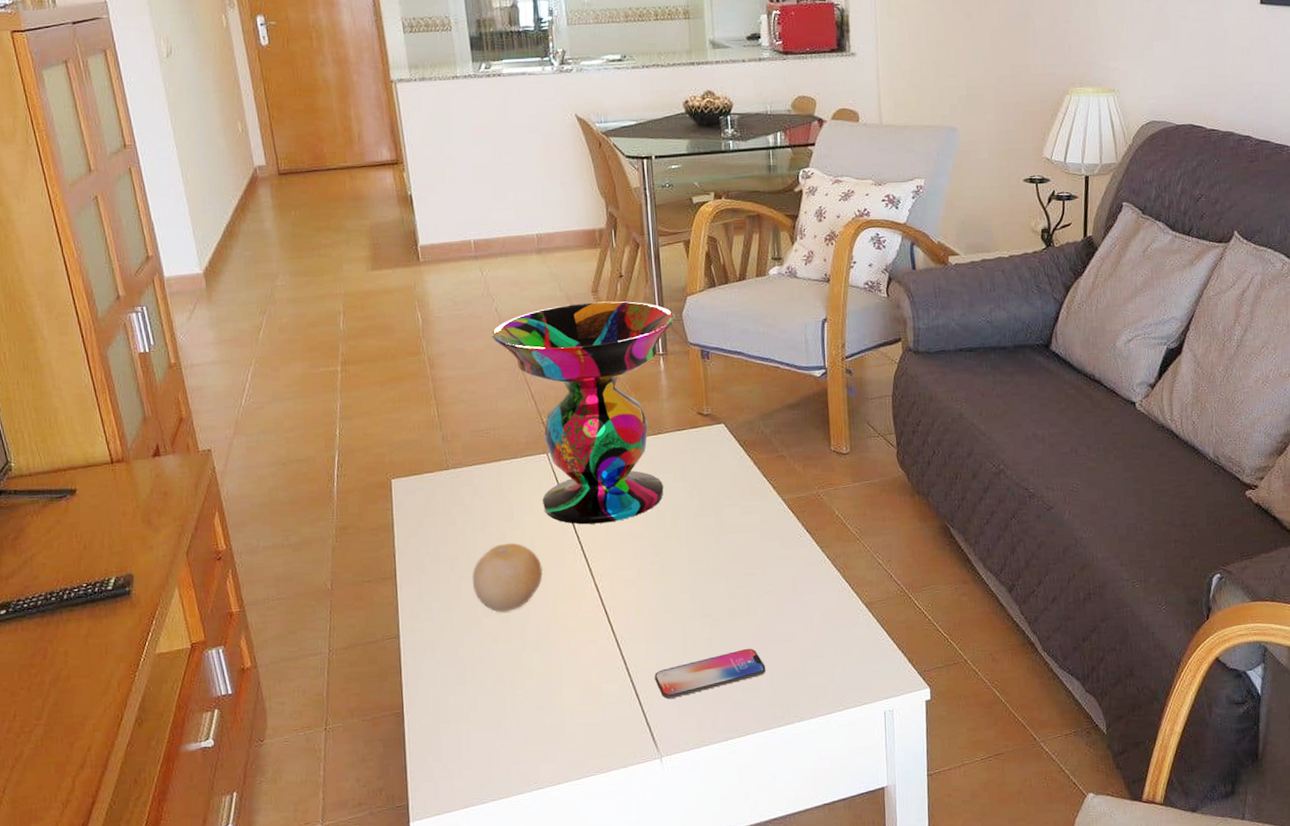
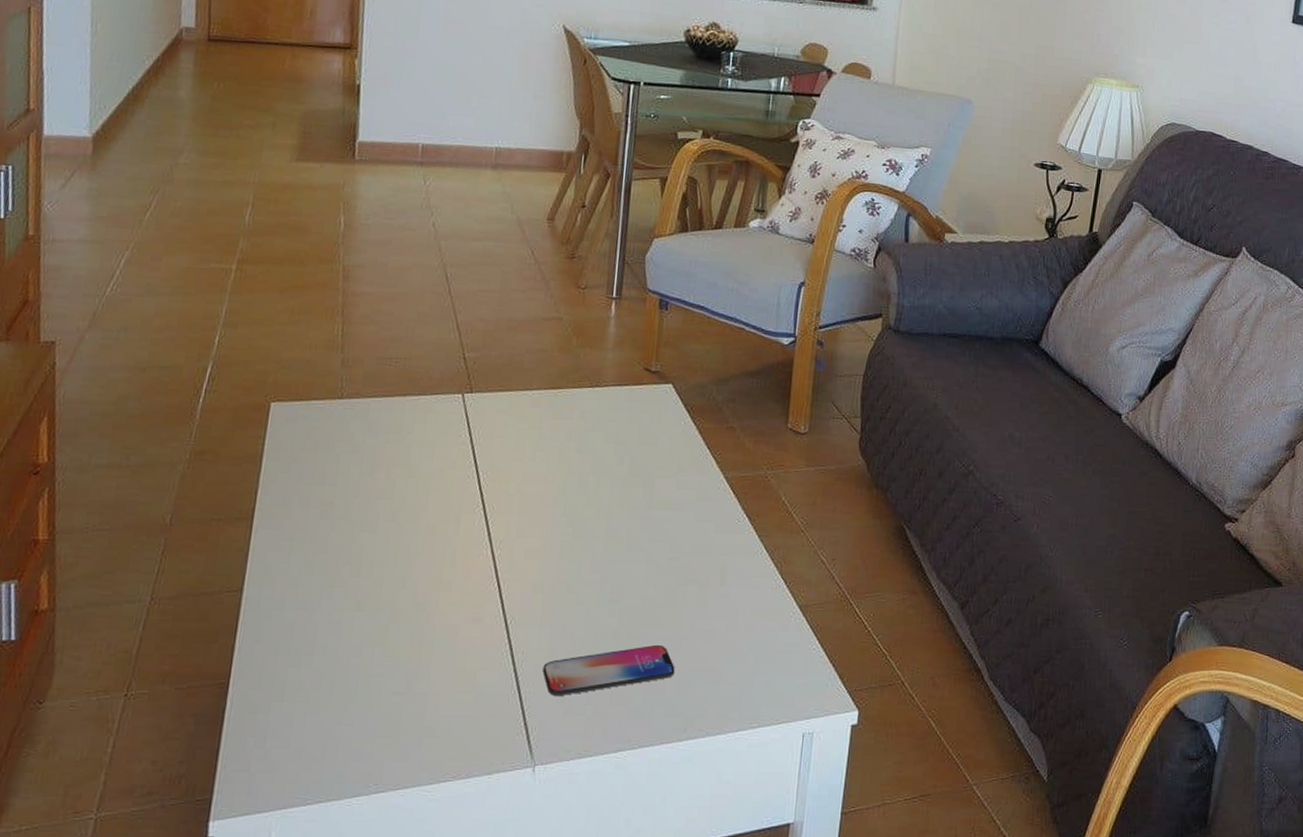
fruit: present [472,542,544,613] -> none [344,492,434,574]
decorative bowl: present [492,301,676,525] -> none [423,229,638,482]

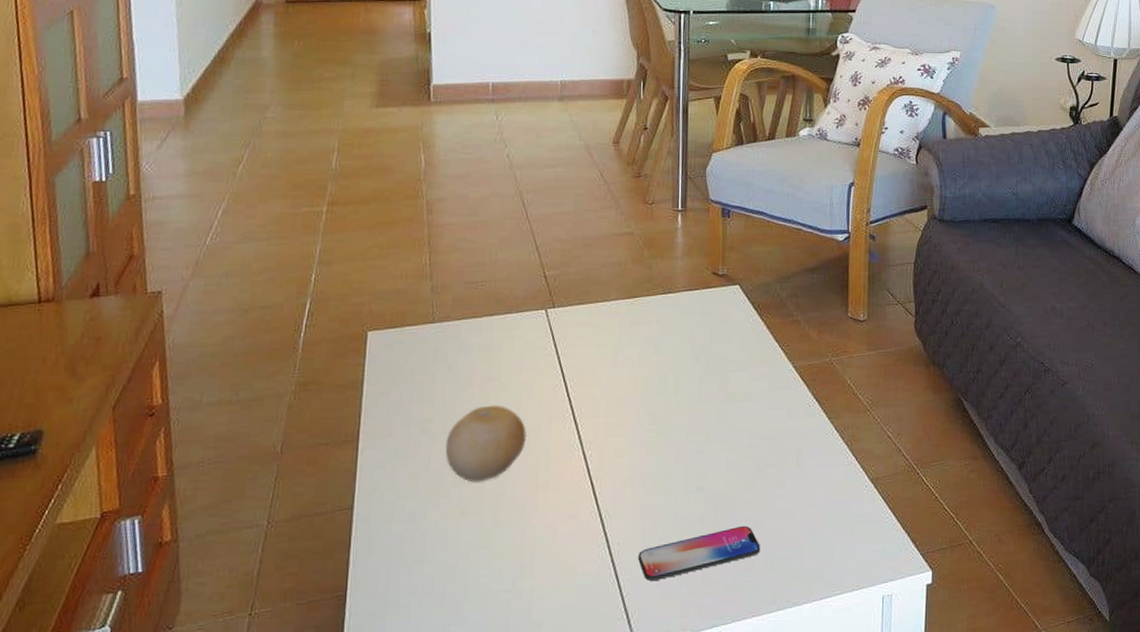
fruit: none [344,492,434,574] -> present [445,405,527,482]

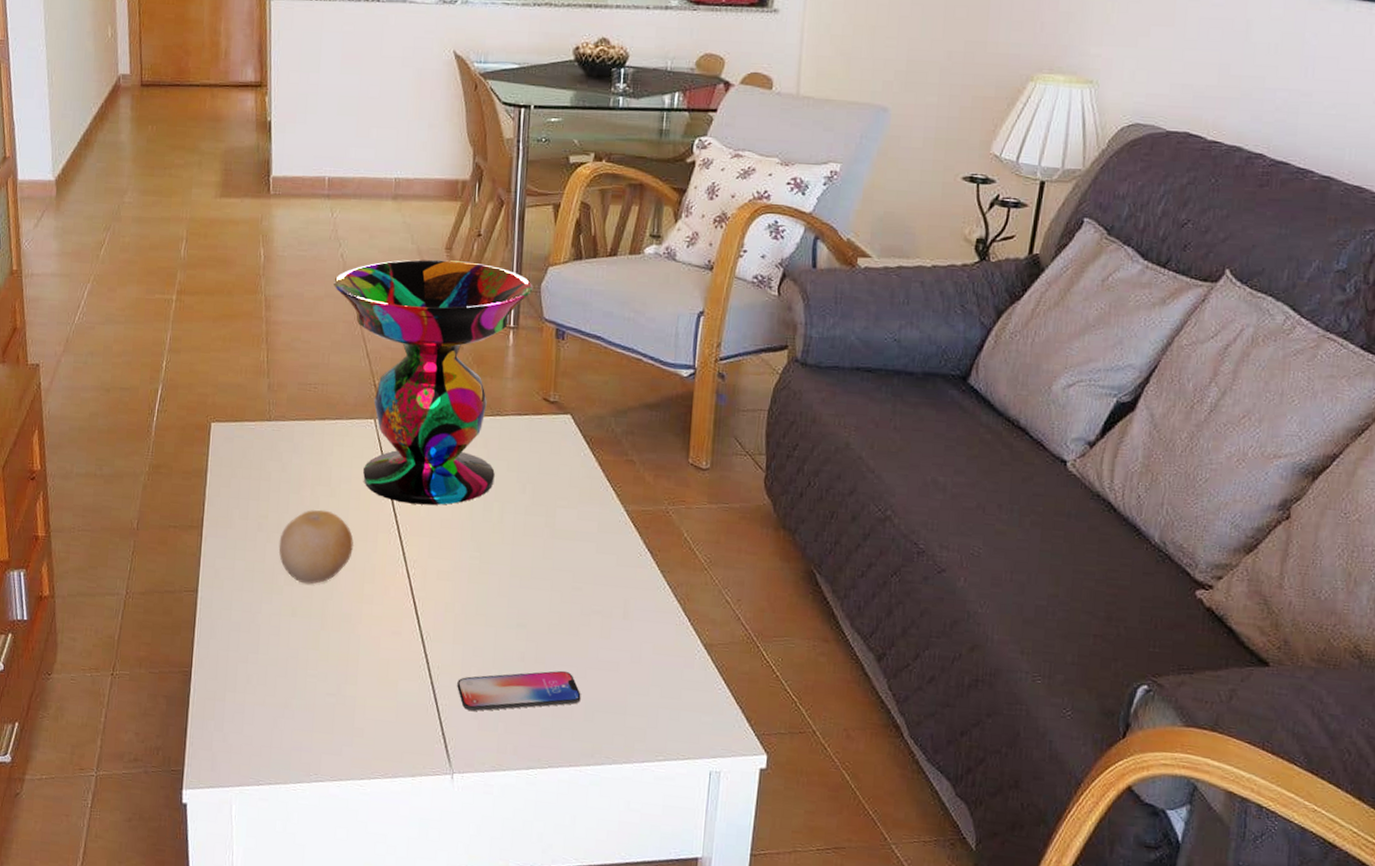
decorative bowl: none [500,153,699,387] -> present [334,259,533,505]

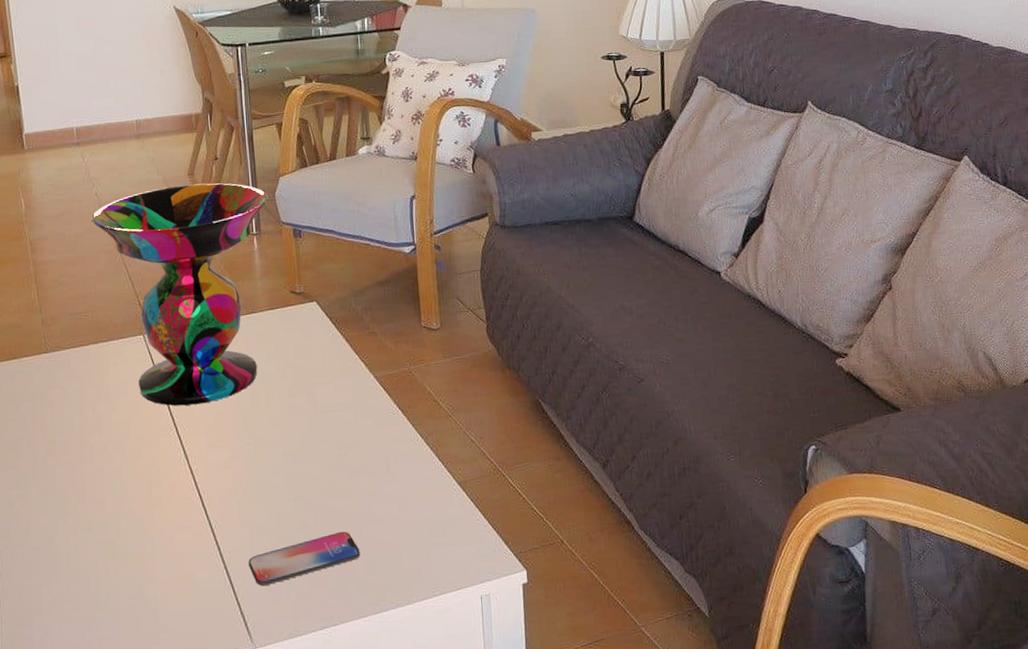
fruit: present [278,509,354,584] -> none [68,425,139,498]

